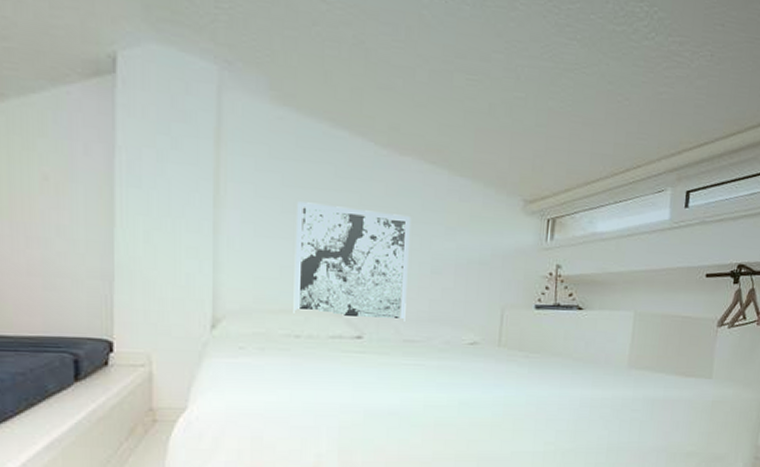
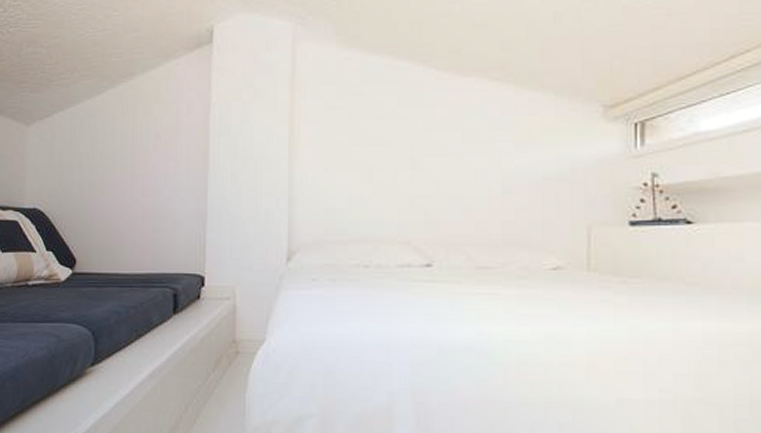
wall art: present [293,201,412,322] -> none [362,133,478,247]

